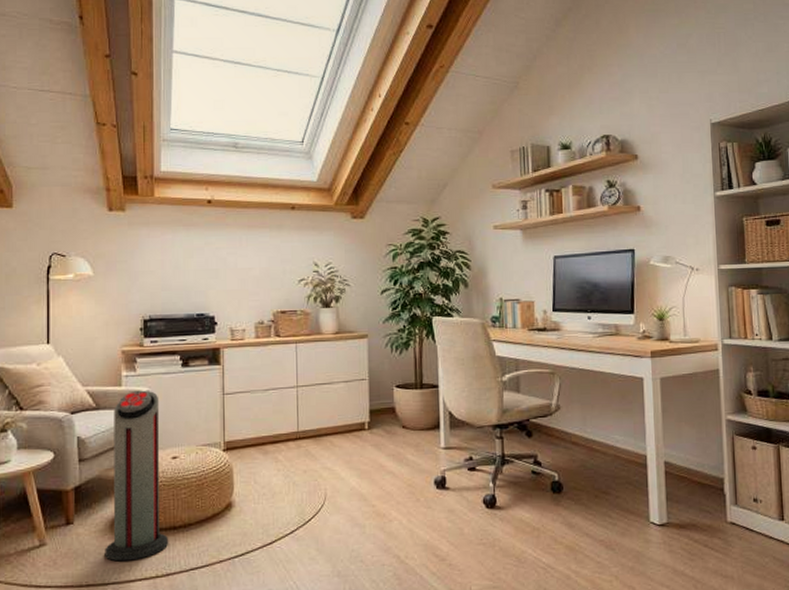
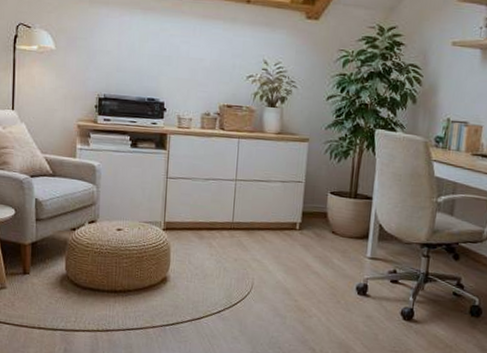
air purifier: present [105,390,168,562] -> none [54,163,109,314]

